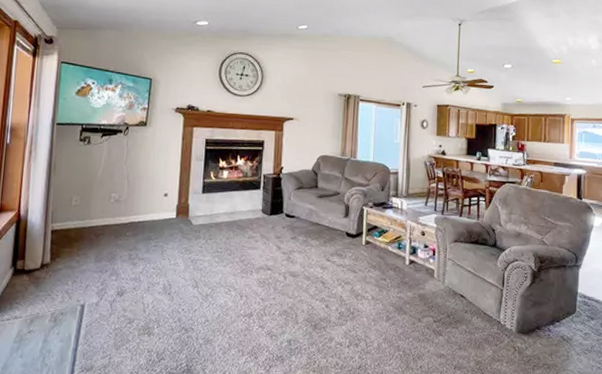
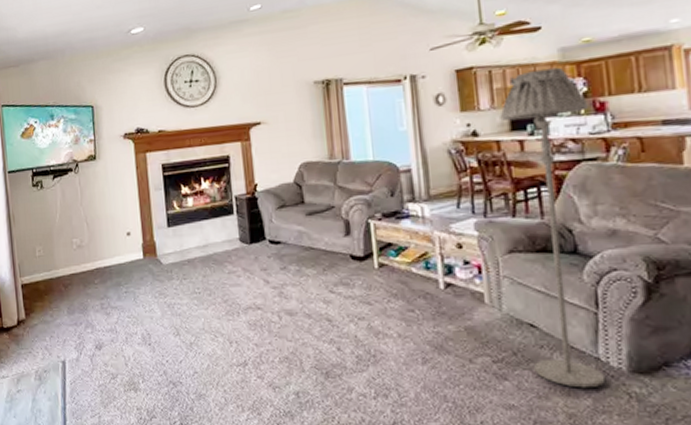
floor lamp: none [460,115,515,343] -> present [500,67,606,388]

